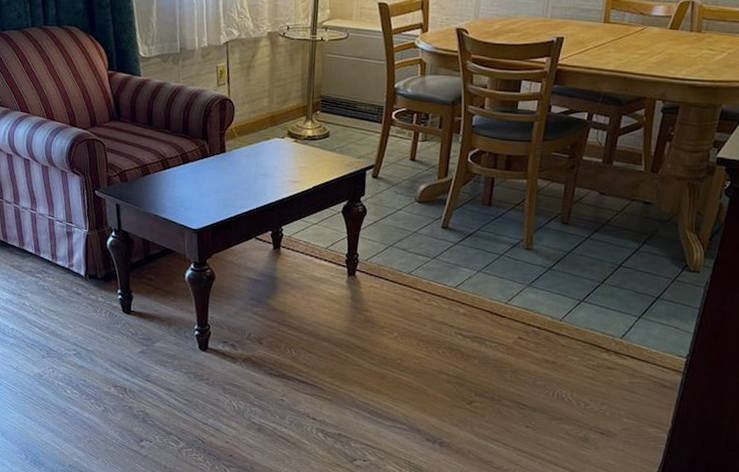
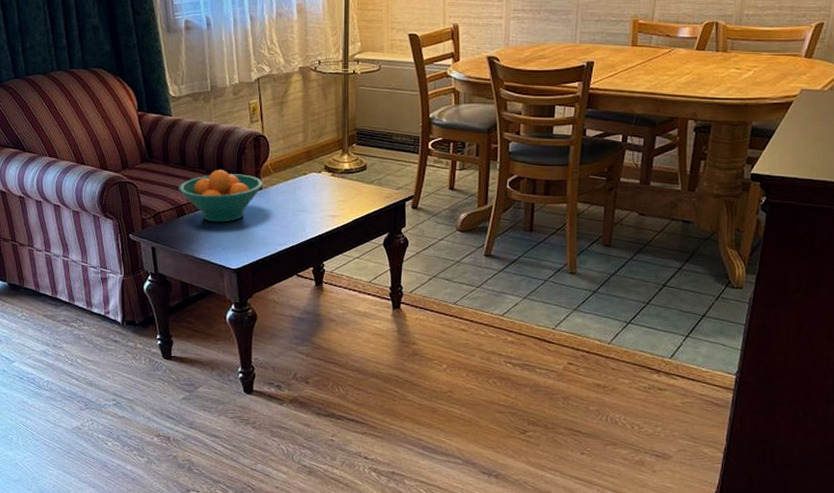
fruit bowl: none [145,130,227,184] -> present [179,169,263,223]

